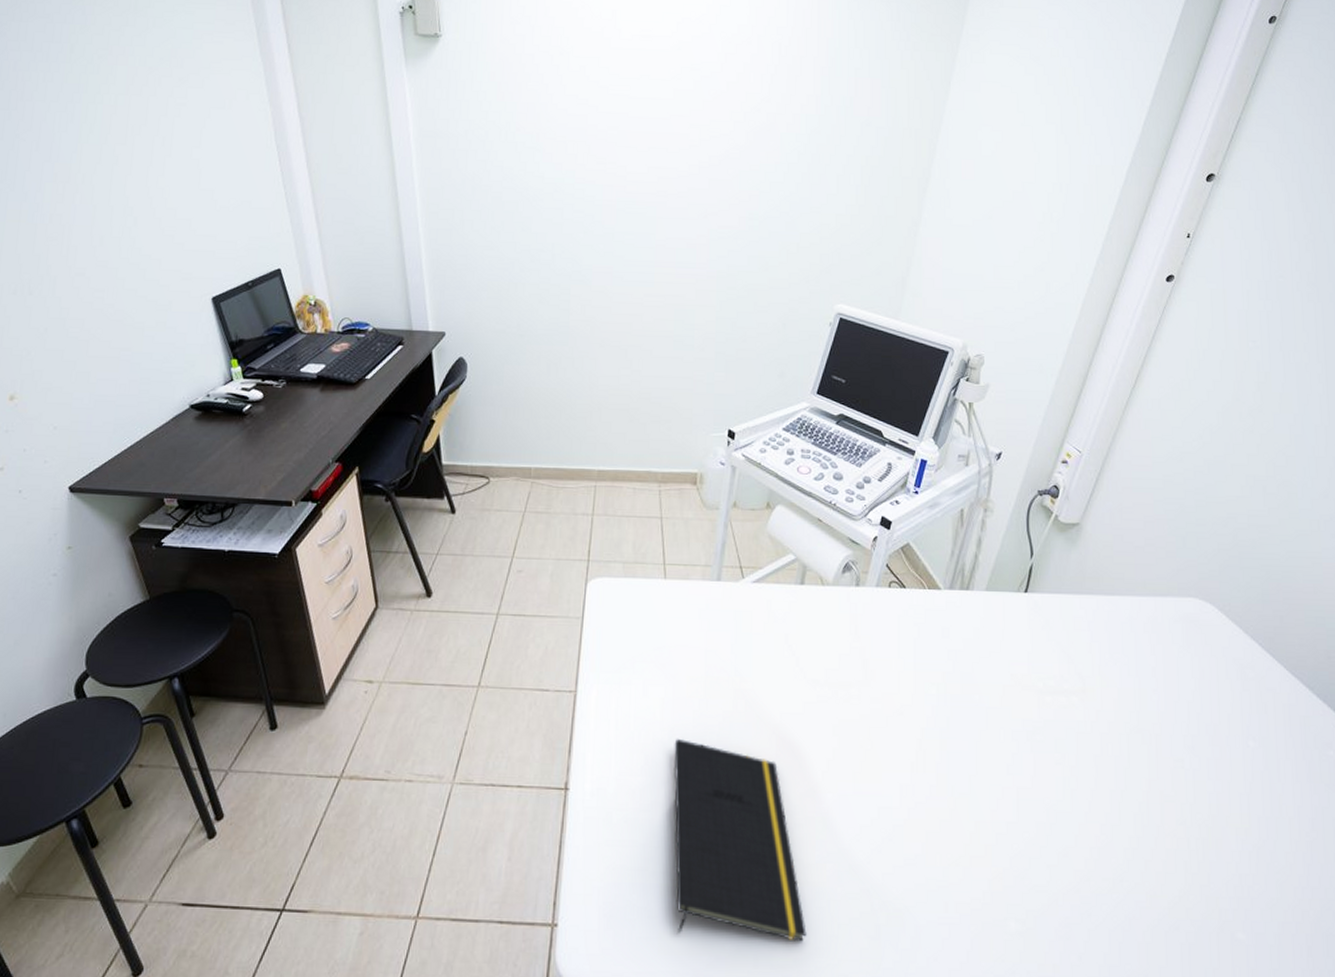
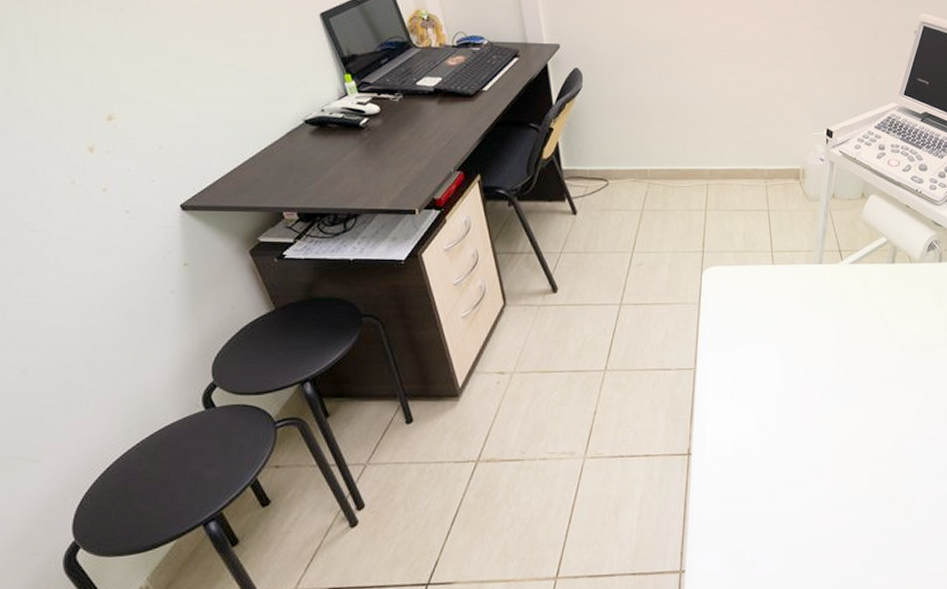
notepad: present [674,738,807,942] -> none [784,402,900,567]

